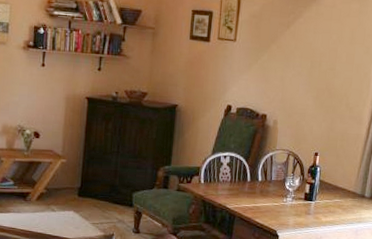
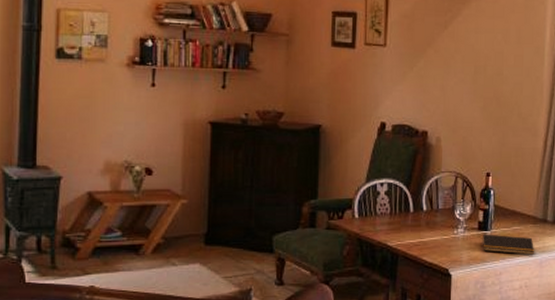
notepad: none [306,203,352,224] -> present [482,234,535,255]

